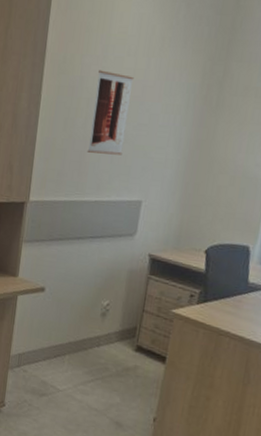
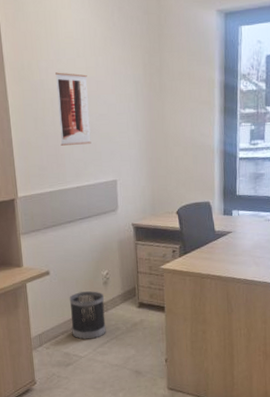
wastebasket: none [54,318,100,374] -> present [69,291,106,340]

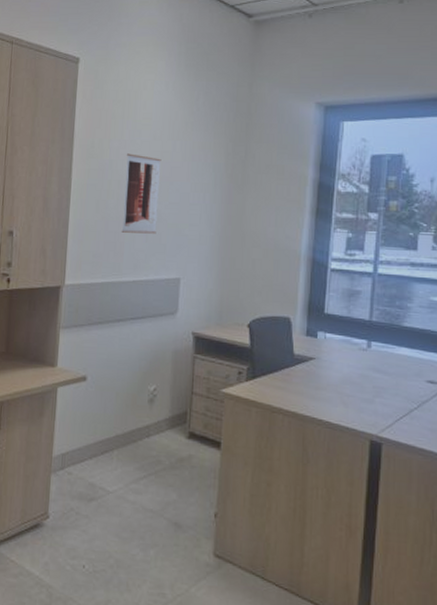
wastebasket: present [69,291,106,340] -> none [102,407,148,471]

